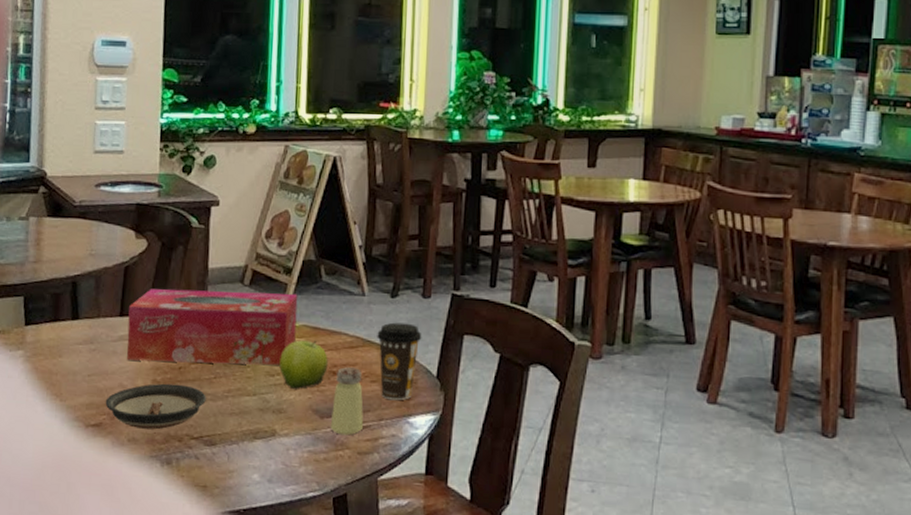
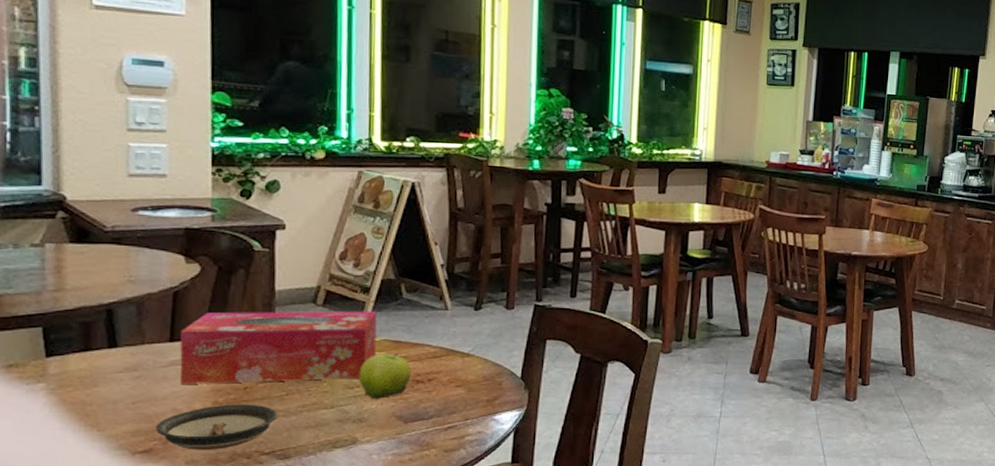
saltshaker: present [330,367,364,436] -> none [414,375,450,437]
coffee cup: present [377,322,422,401] -> none [461,332,506,402]

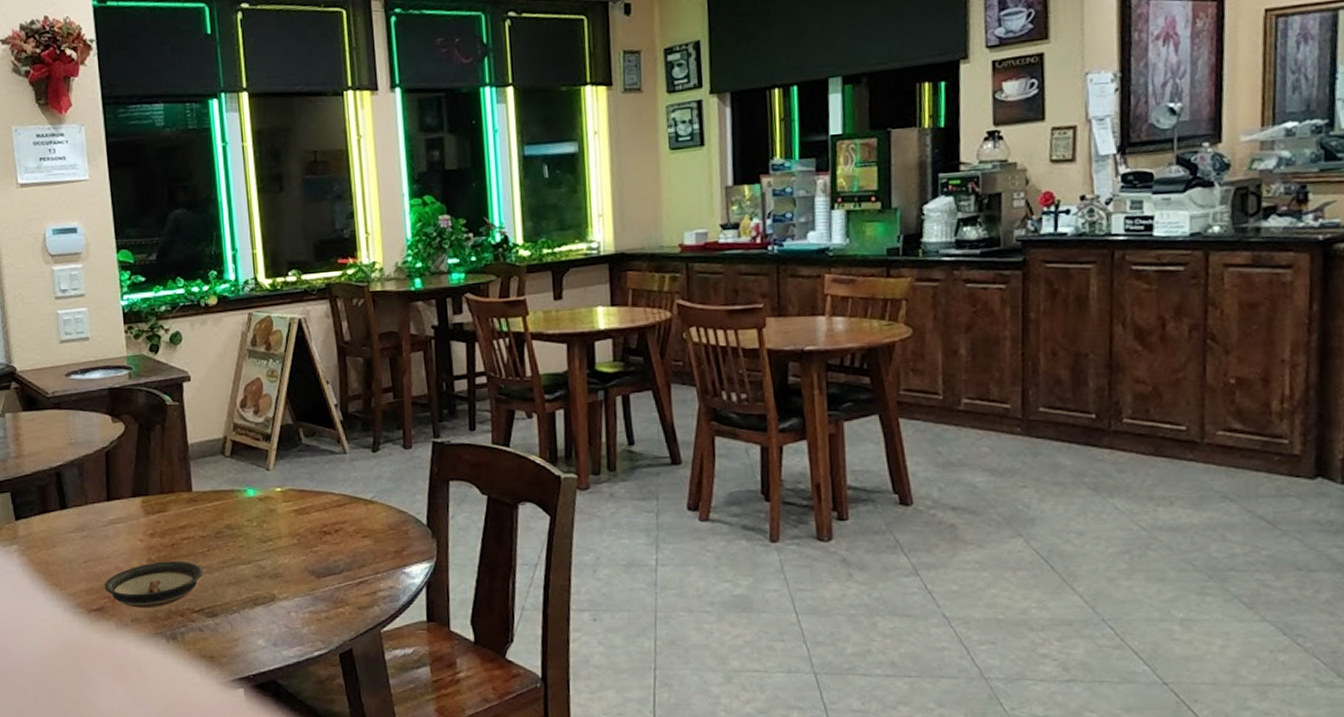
tissue box: present [180,311,377,384] -> none [115,459,283,543]
fruit: present [359,354,411,400] -> none [270,503,318,554]

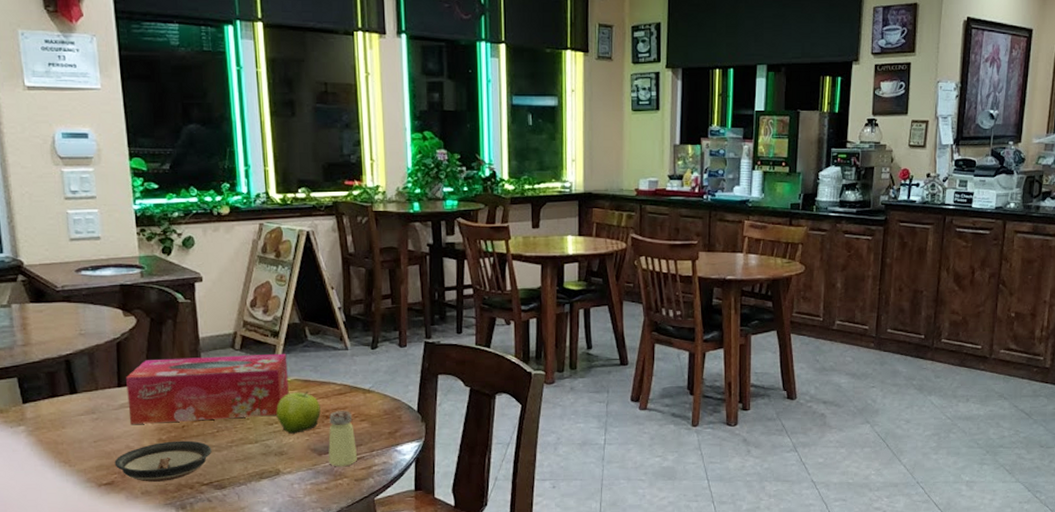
tissue box: none [115,459,283,543] -> present [126,353,289,424]
fruit: none [270,503,318,554] -> present [276,392,321,435]
saltshaker: none [327,525,361,593] -> present [328,411,358,467]

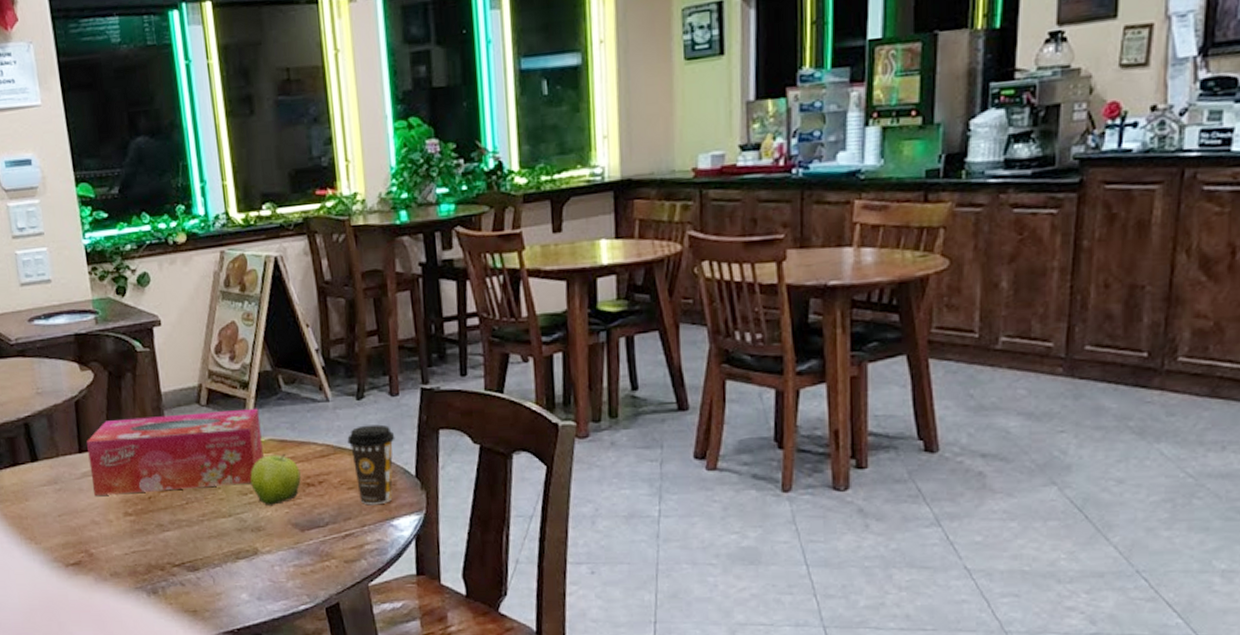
saucer: present [114,440,212,482] -> none [80,514,182,562]
saltshaker: present [328,411,358,467] -> none [310,477,347,546]
coffee cup: none [362,369,402,434] -> present [347,424,395,505]

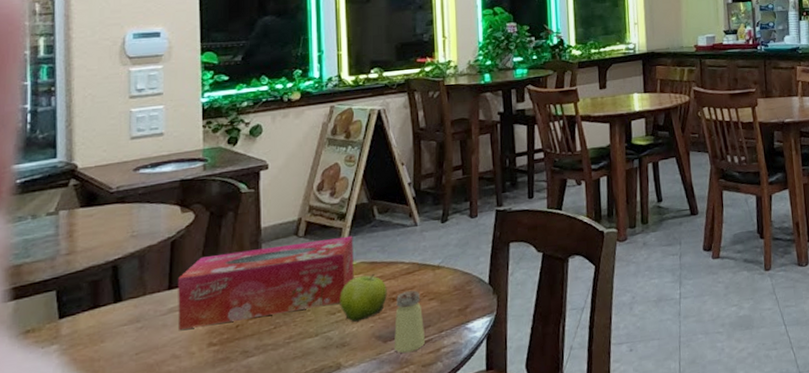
saltshaker: none [310,477,347,546] -> present [393,290,426,354]
coffee cup: present [347,424,395,505] -> none [431,242,473,313]

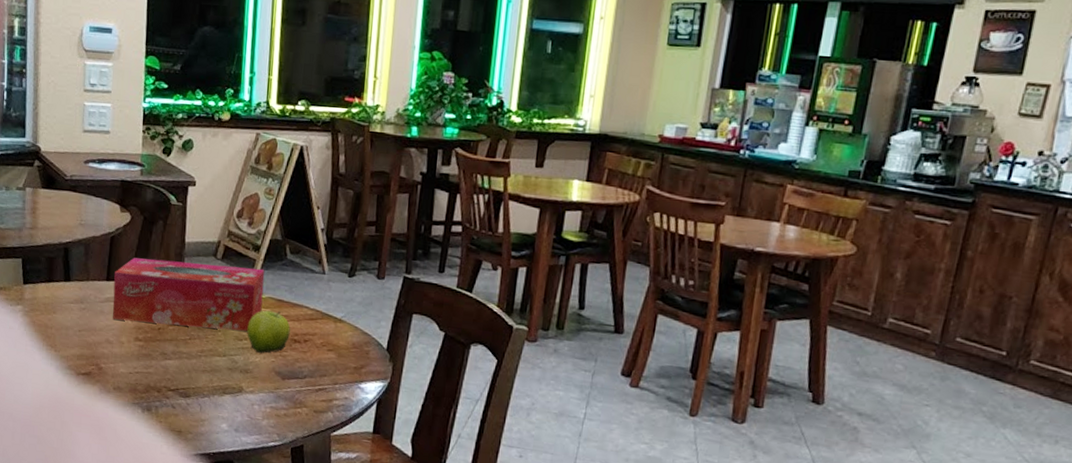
saltshaker: present [393,290,426,354] -> none [290,336,320,396]

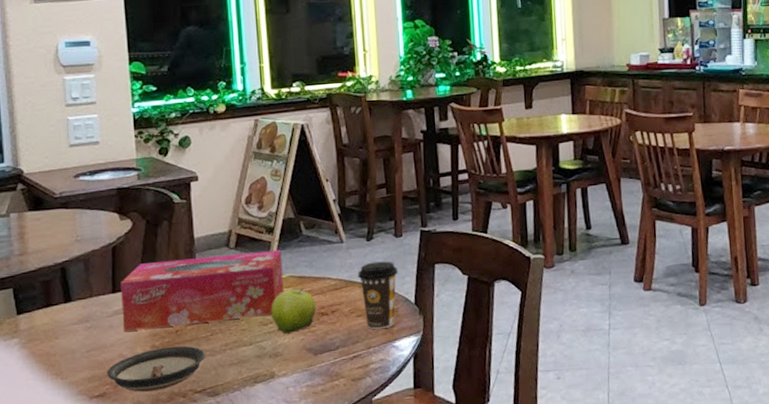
saucer: none [94,341,182,381] -> present [107,345,205,392]
coffee cup: none [334,299,376,368] -> present [358,261,399,330]

